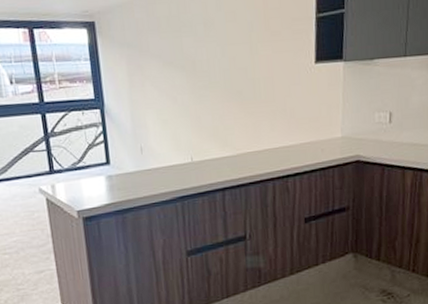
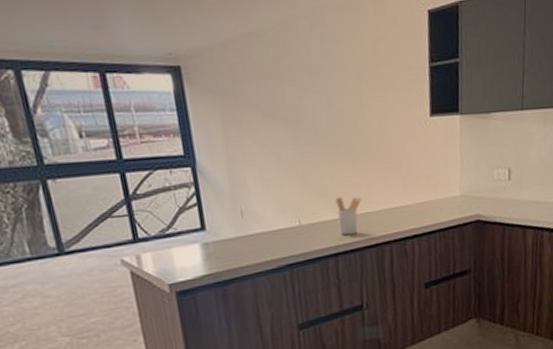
utensil holder: none [224,137,249,172] -> present [335,197,362,236]

